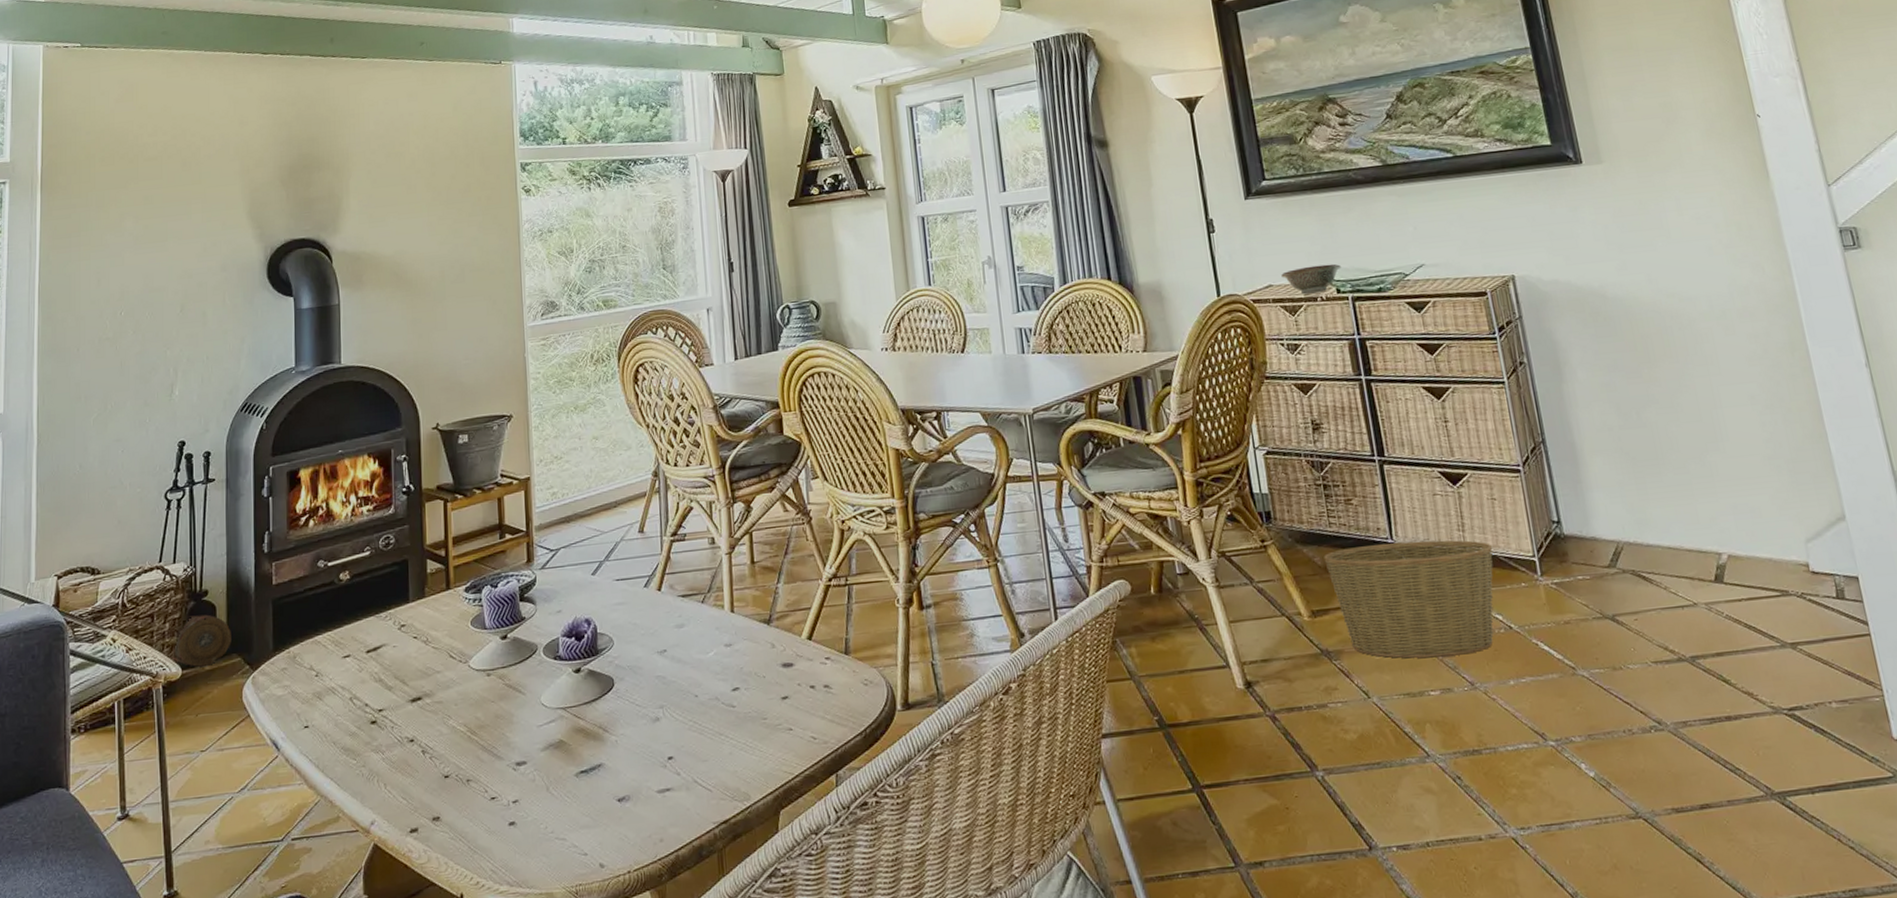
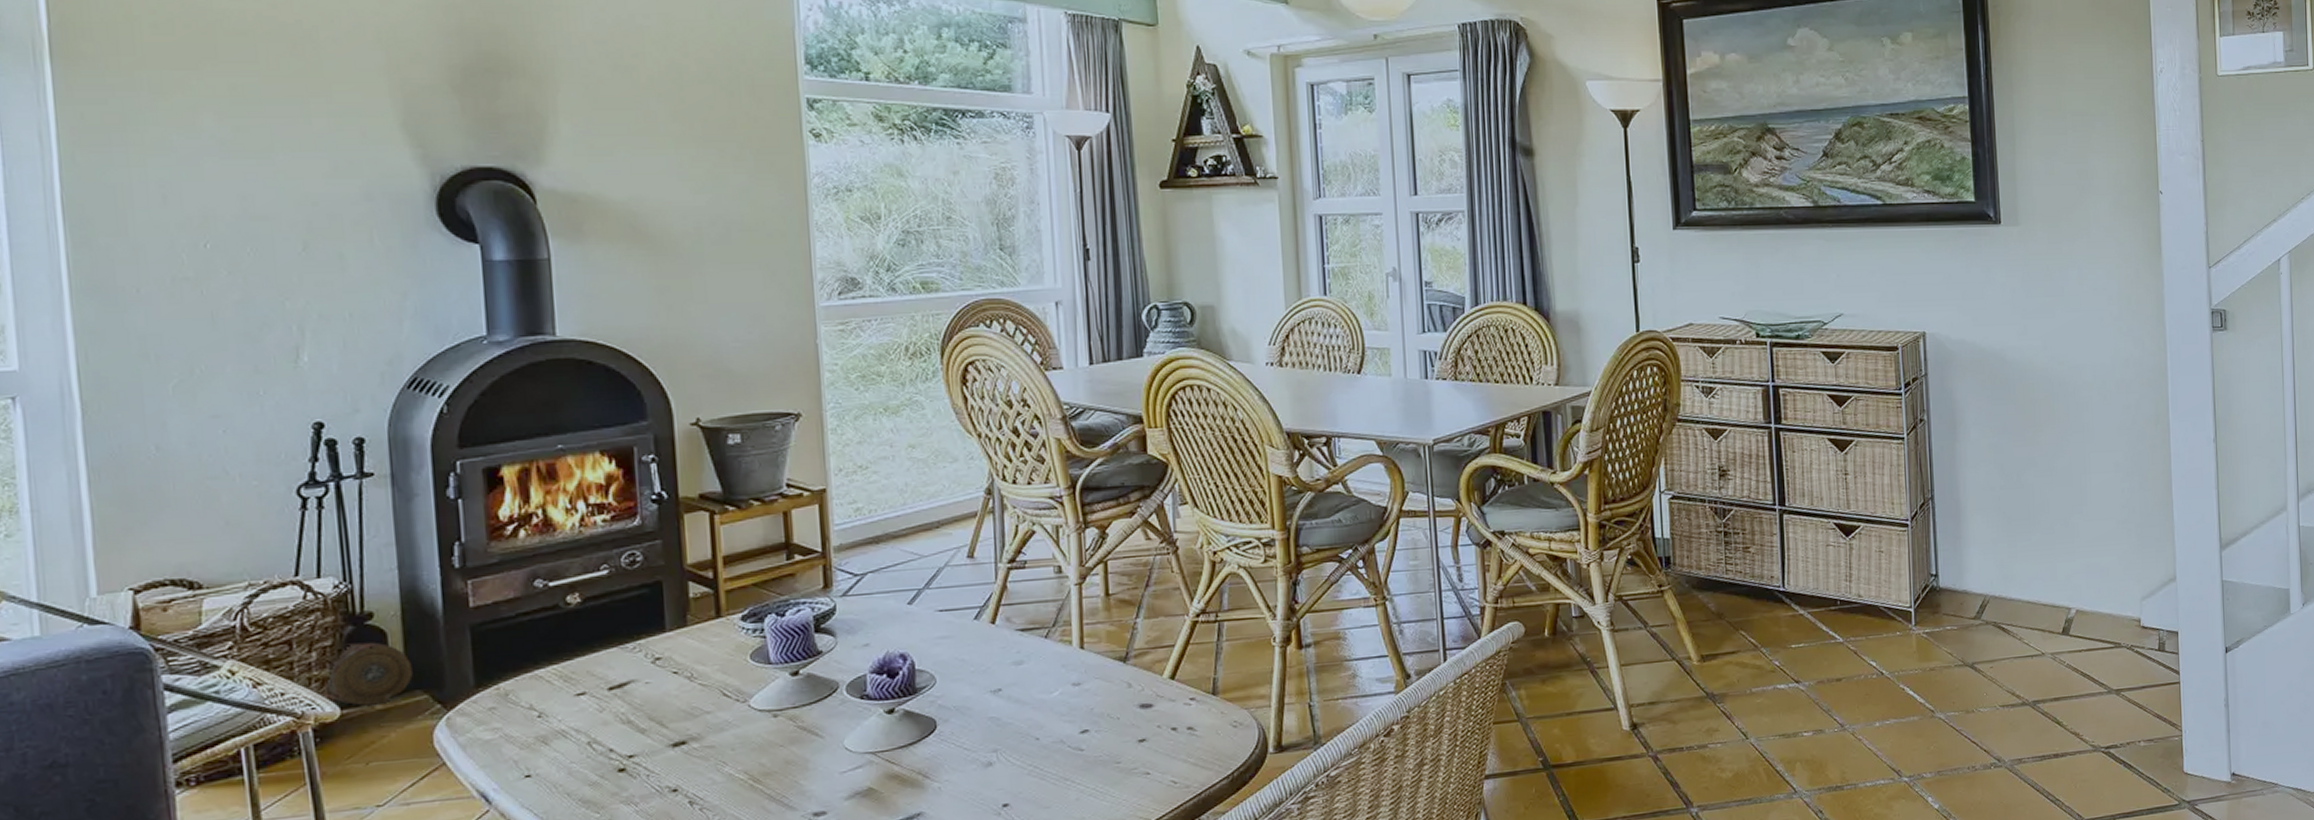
decorative bowl: present [1281,263,1341,295] -> none [1703,306,1763,336]
basket: present [1324,540,1494,659] -> none [1718,589,1875,702]

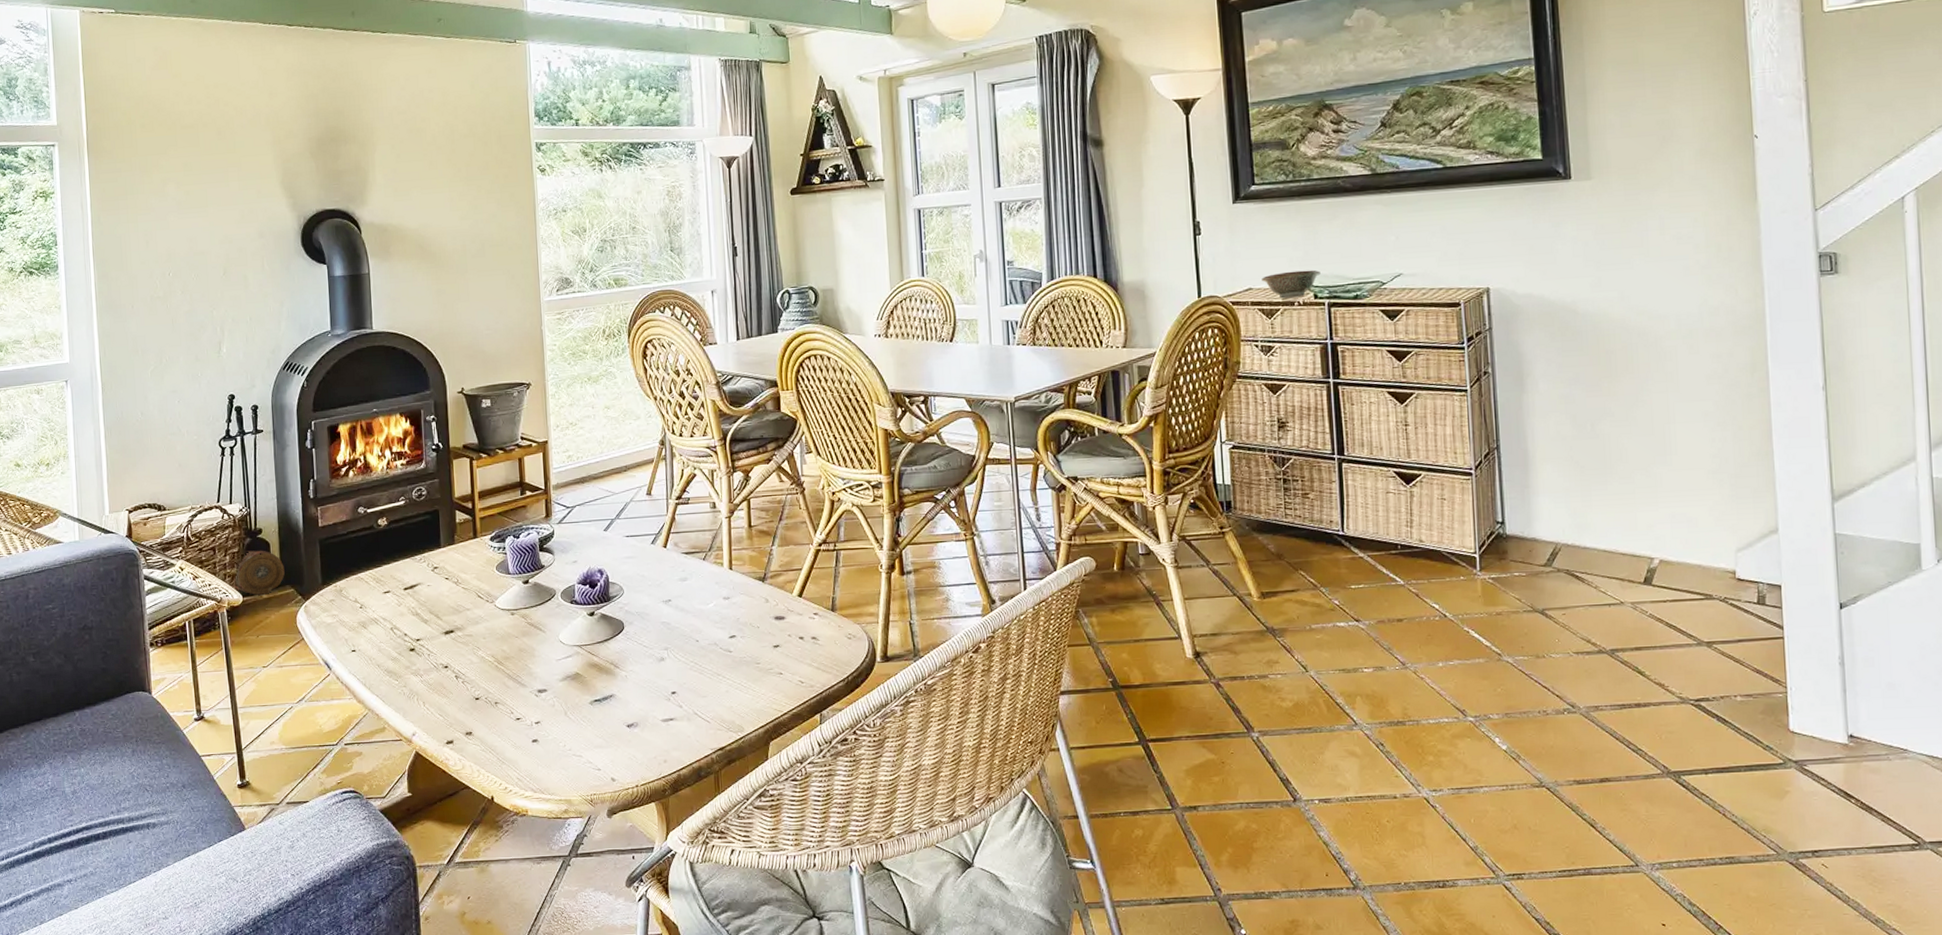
decorative bowl: none [1703,306,1763,336] -> present [1262,270,1321,299]

